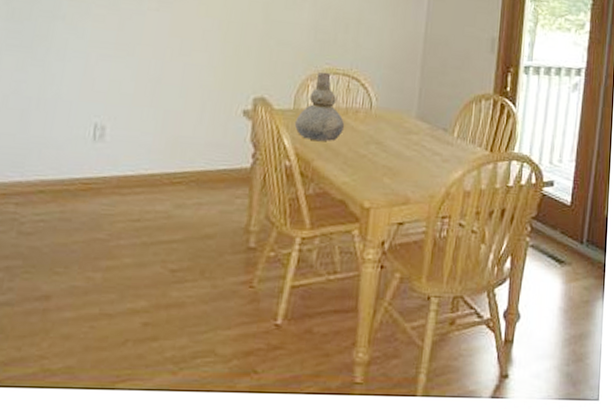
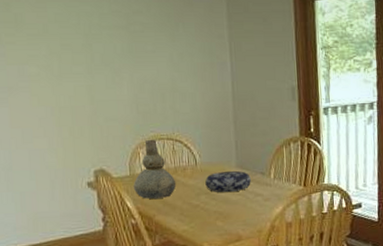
decorative bowl: none [377,120,431,147] -> present [205,171,251,193]

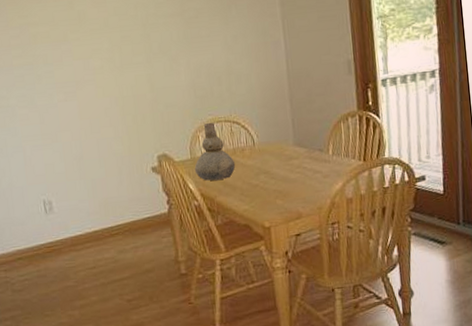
decorative bowl: present [205,171,251,193] -> none [263,149,309,172]

